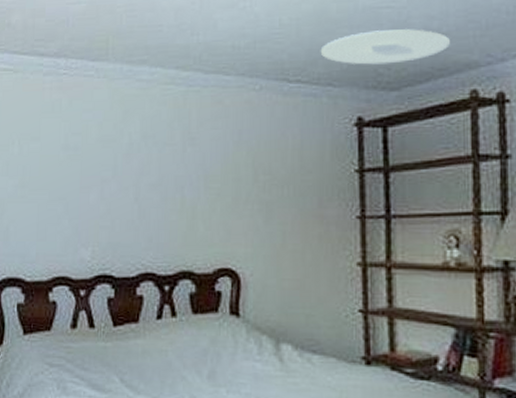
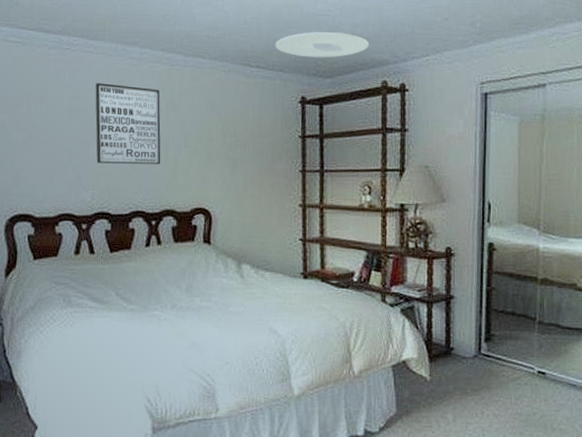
wall art: none [96,113,176,213] -> present [95,83,161,165]

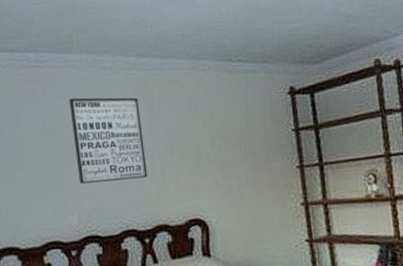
ceiling light: present [275,32,369,58] -> none [255,13,356,45]

